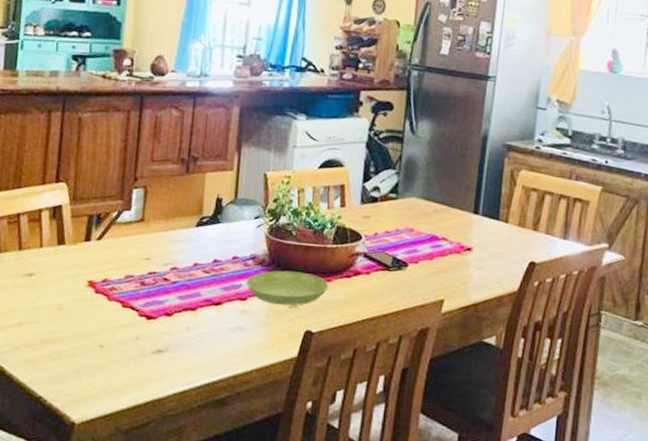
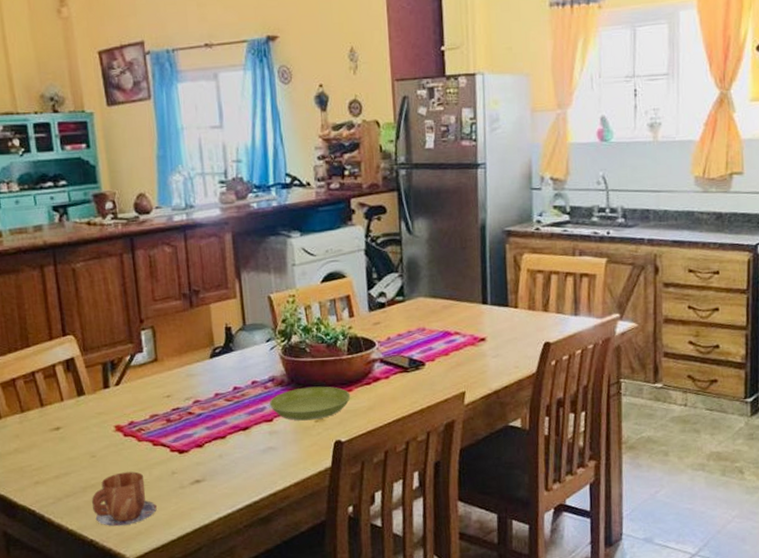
mug: none [48,330,113,387] -> present [91,471,157,527]

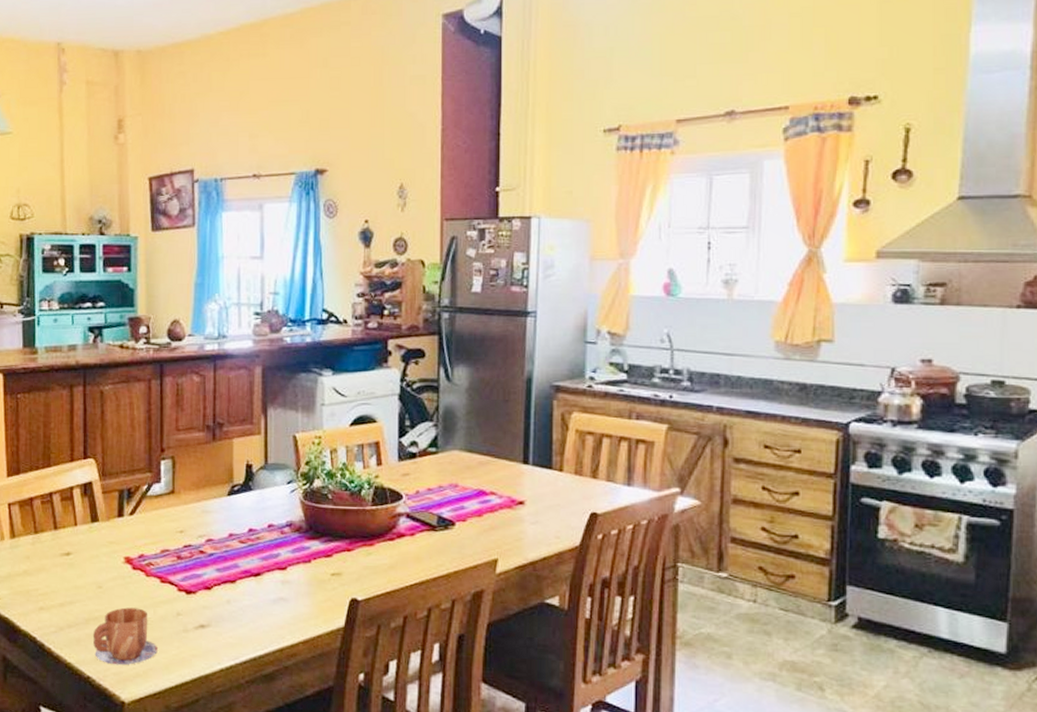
saucer: present [270,386,351,421] -> none [285,536,372,573]

